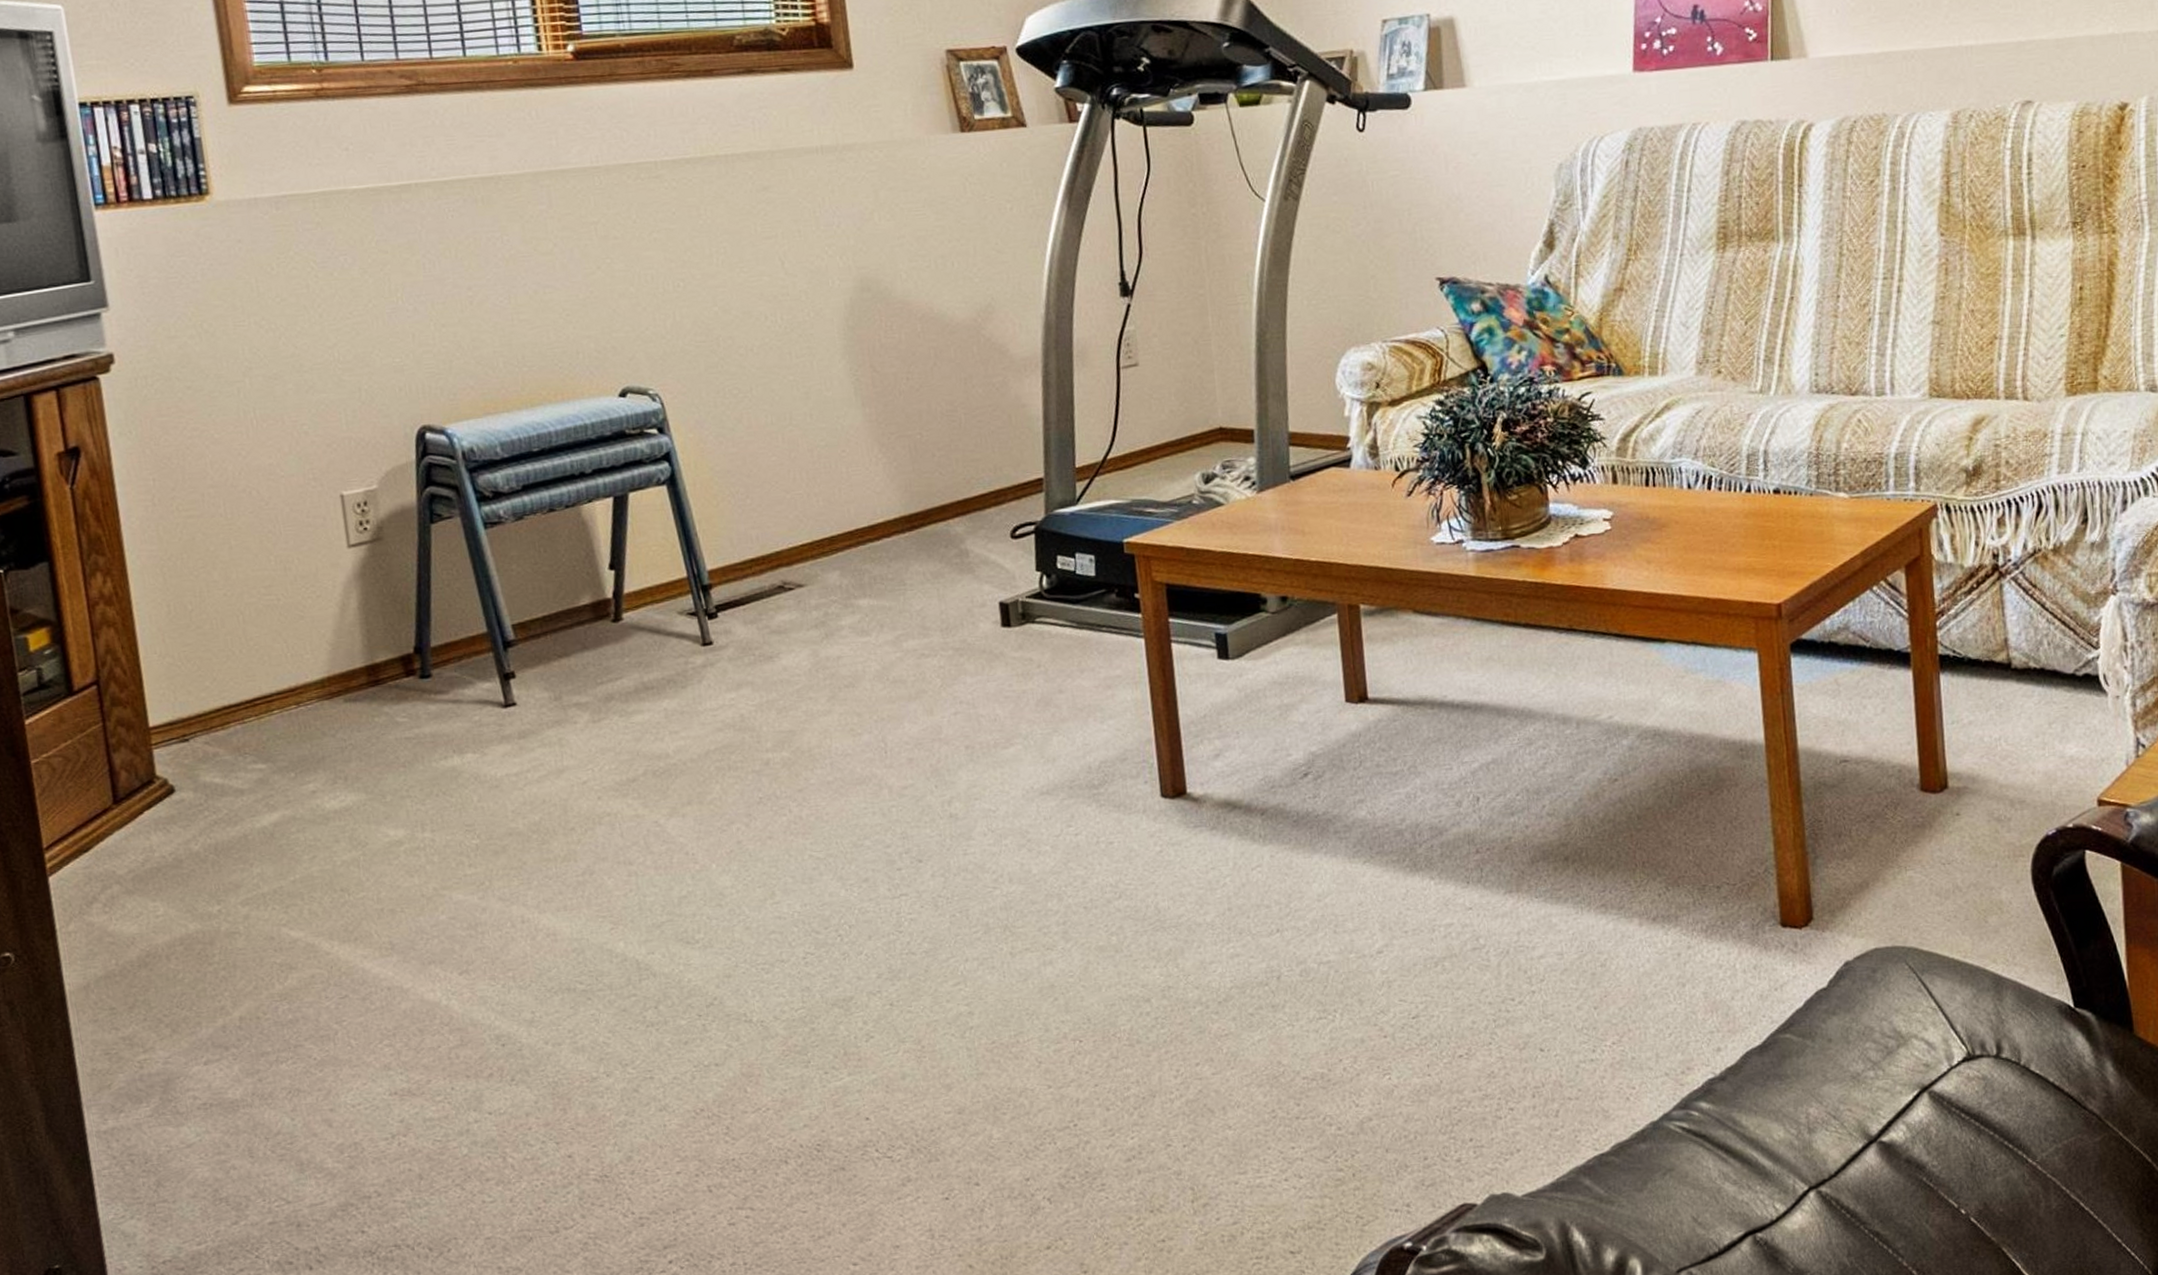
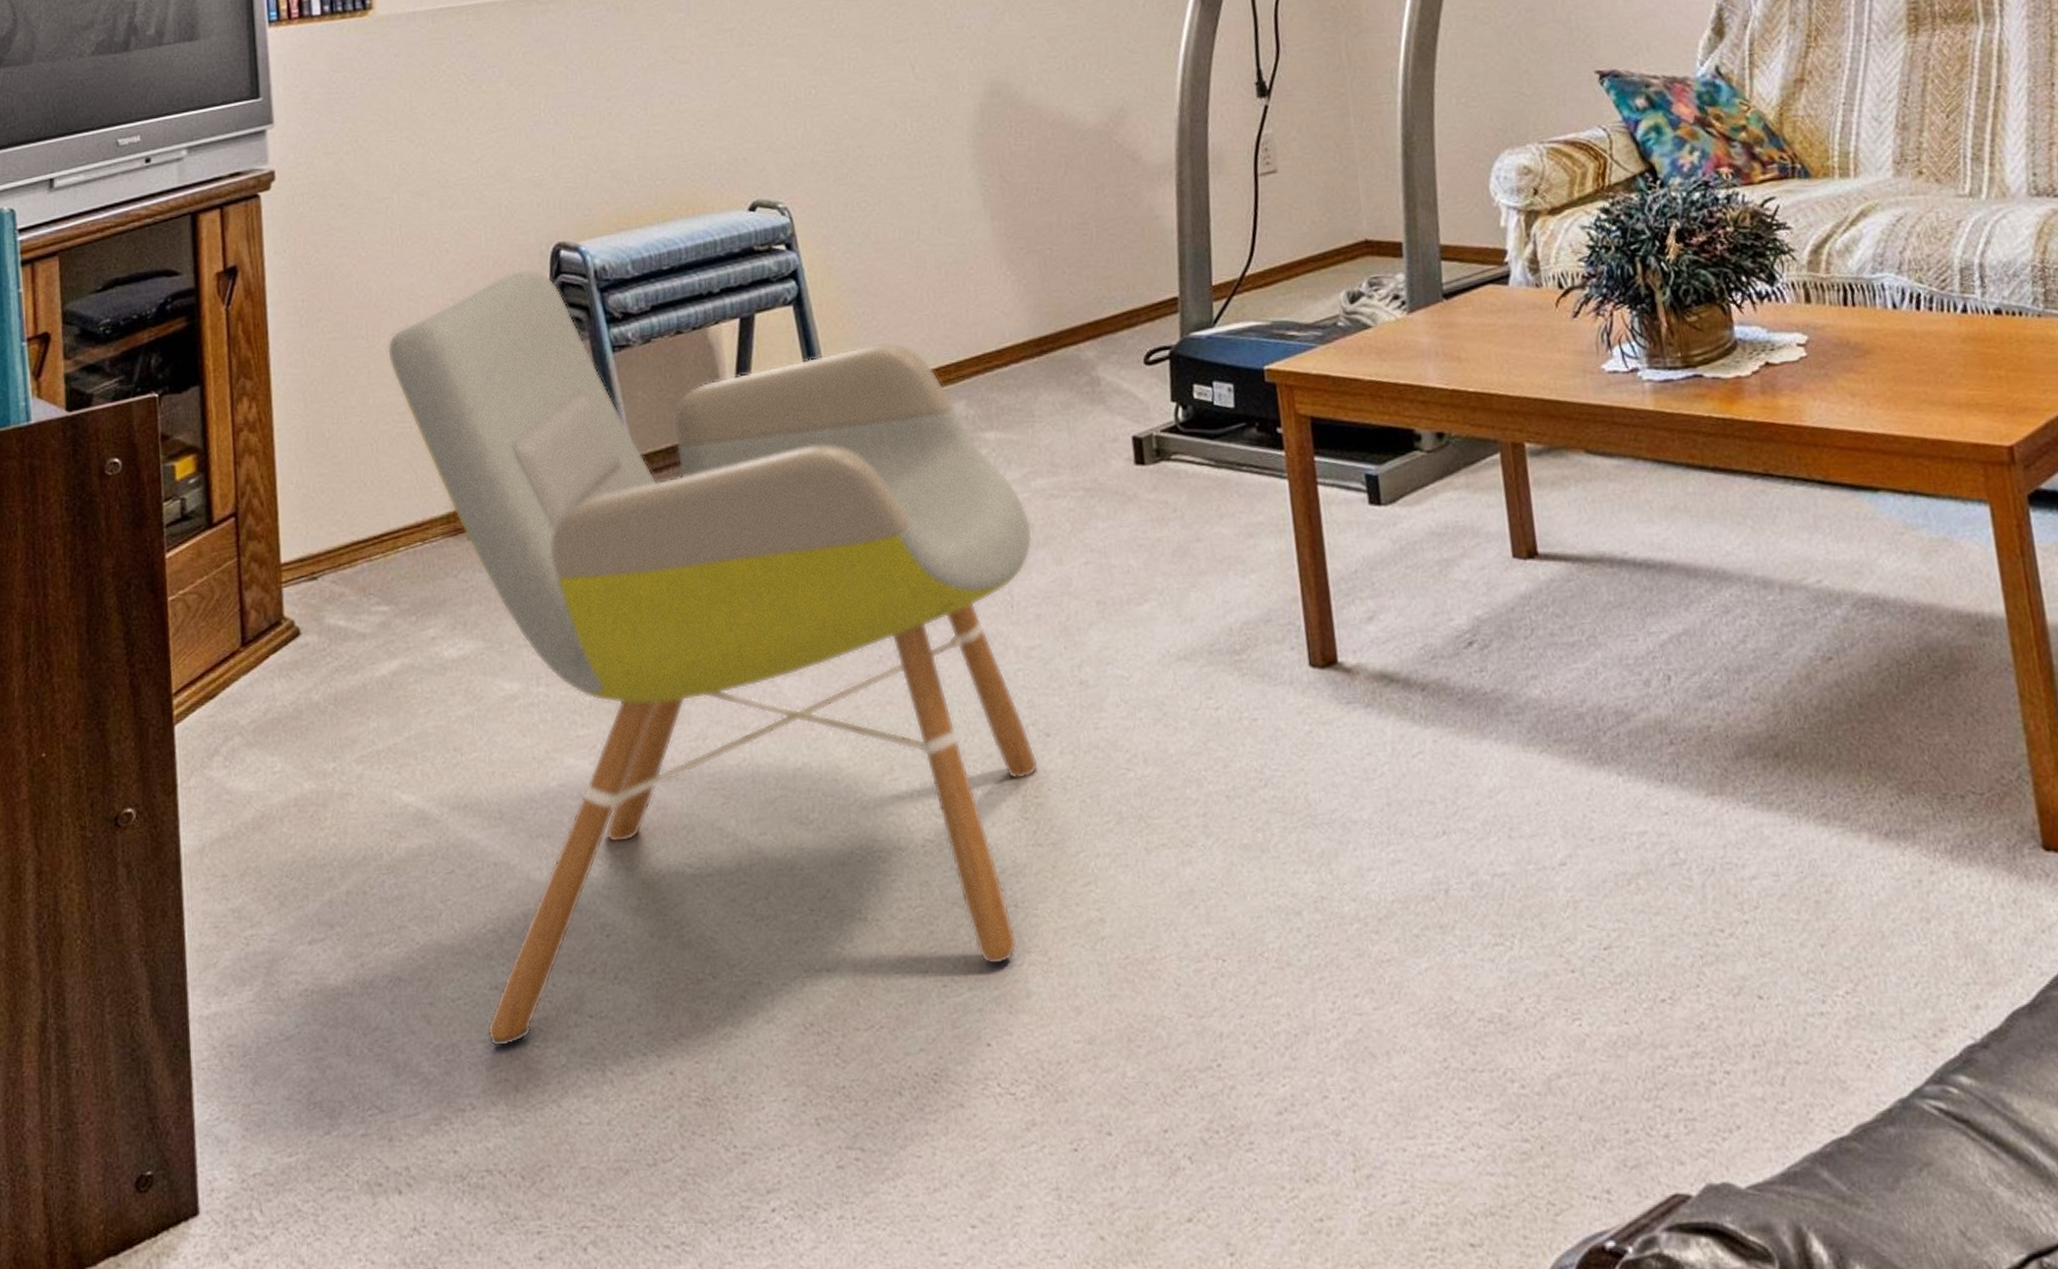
armchair: none [248,450,912,1144] -> present [388,269,1038,1048]

